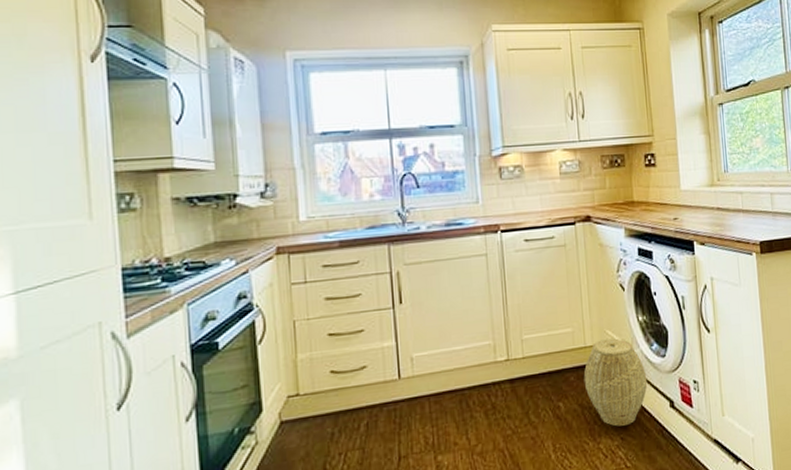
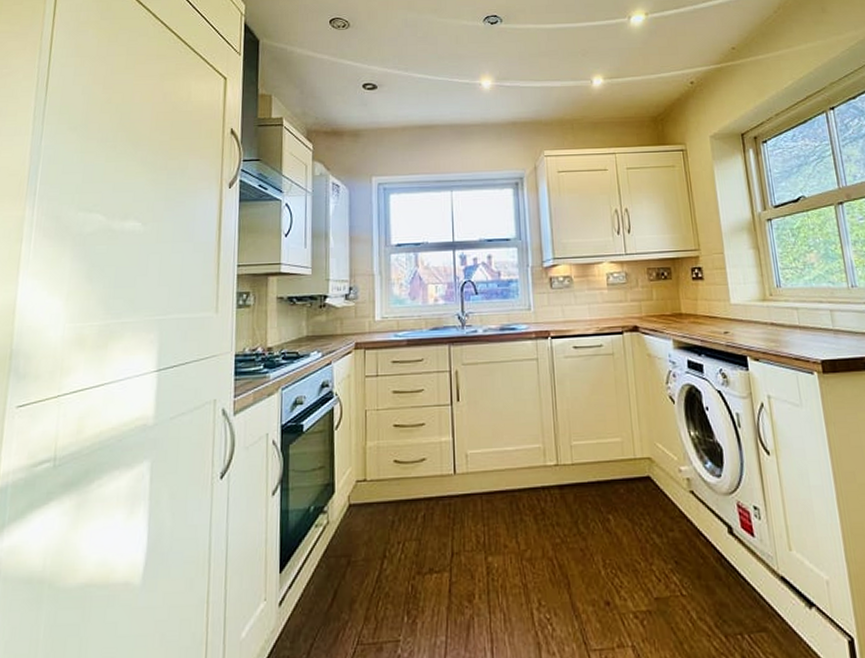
woven basket: present [583,338,648,427] -> none [633,452,703,548]

